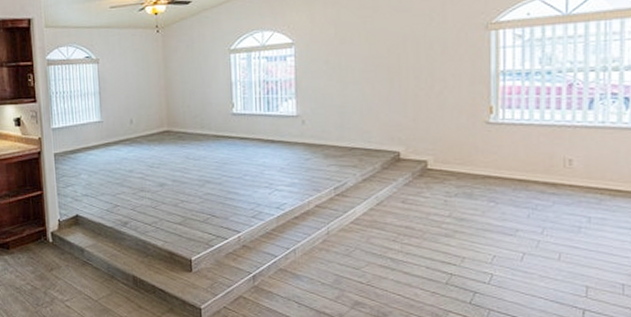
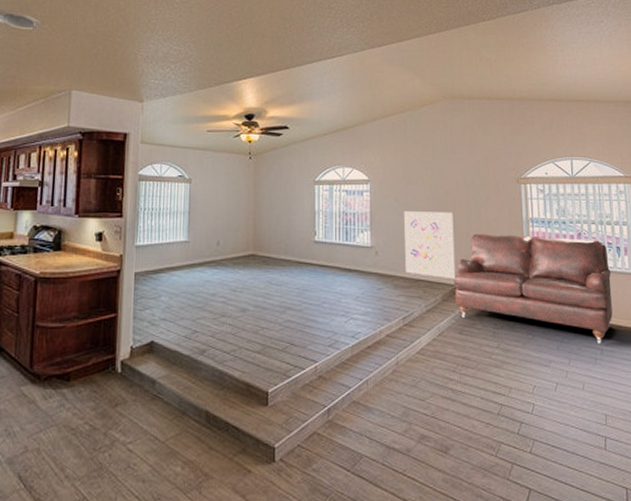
wall art: none [336,71,399,146] -> present [404,210,456,280]
sofa: none [396,90,613,212] -> present [453,234,613,345]

